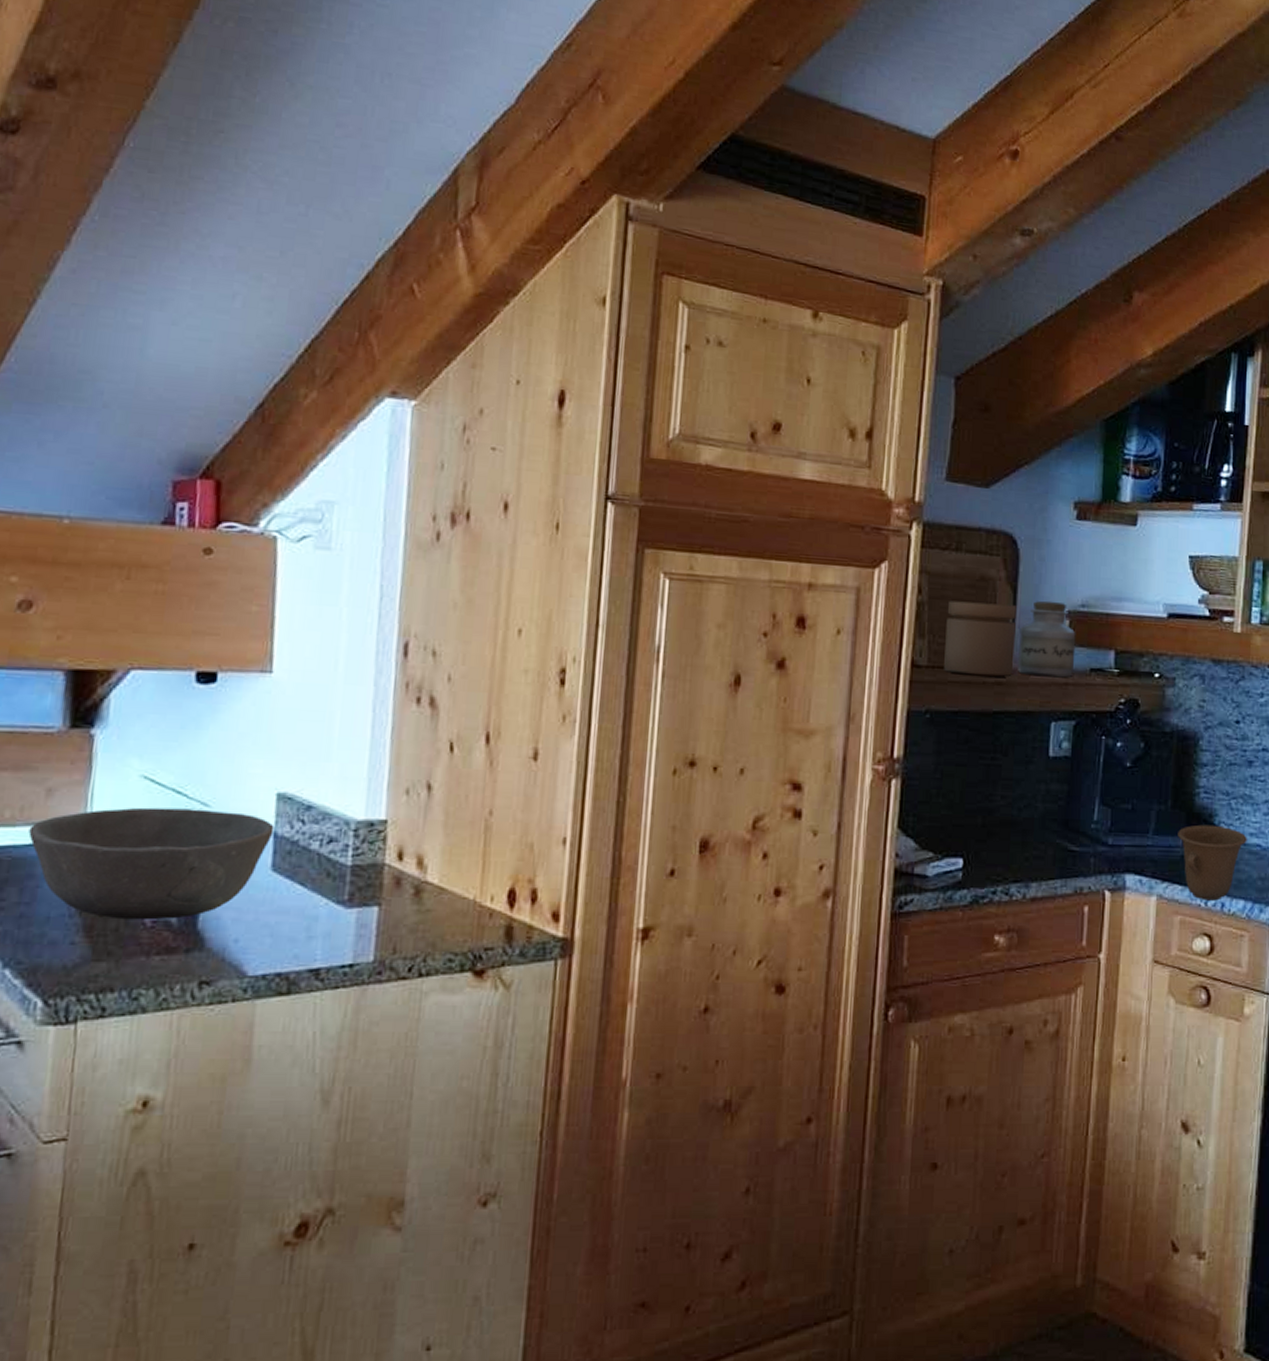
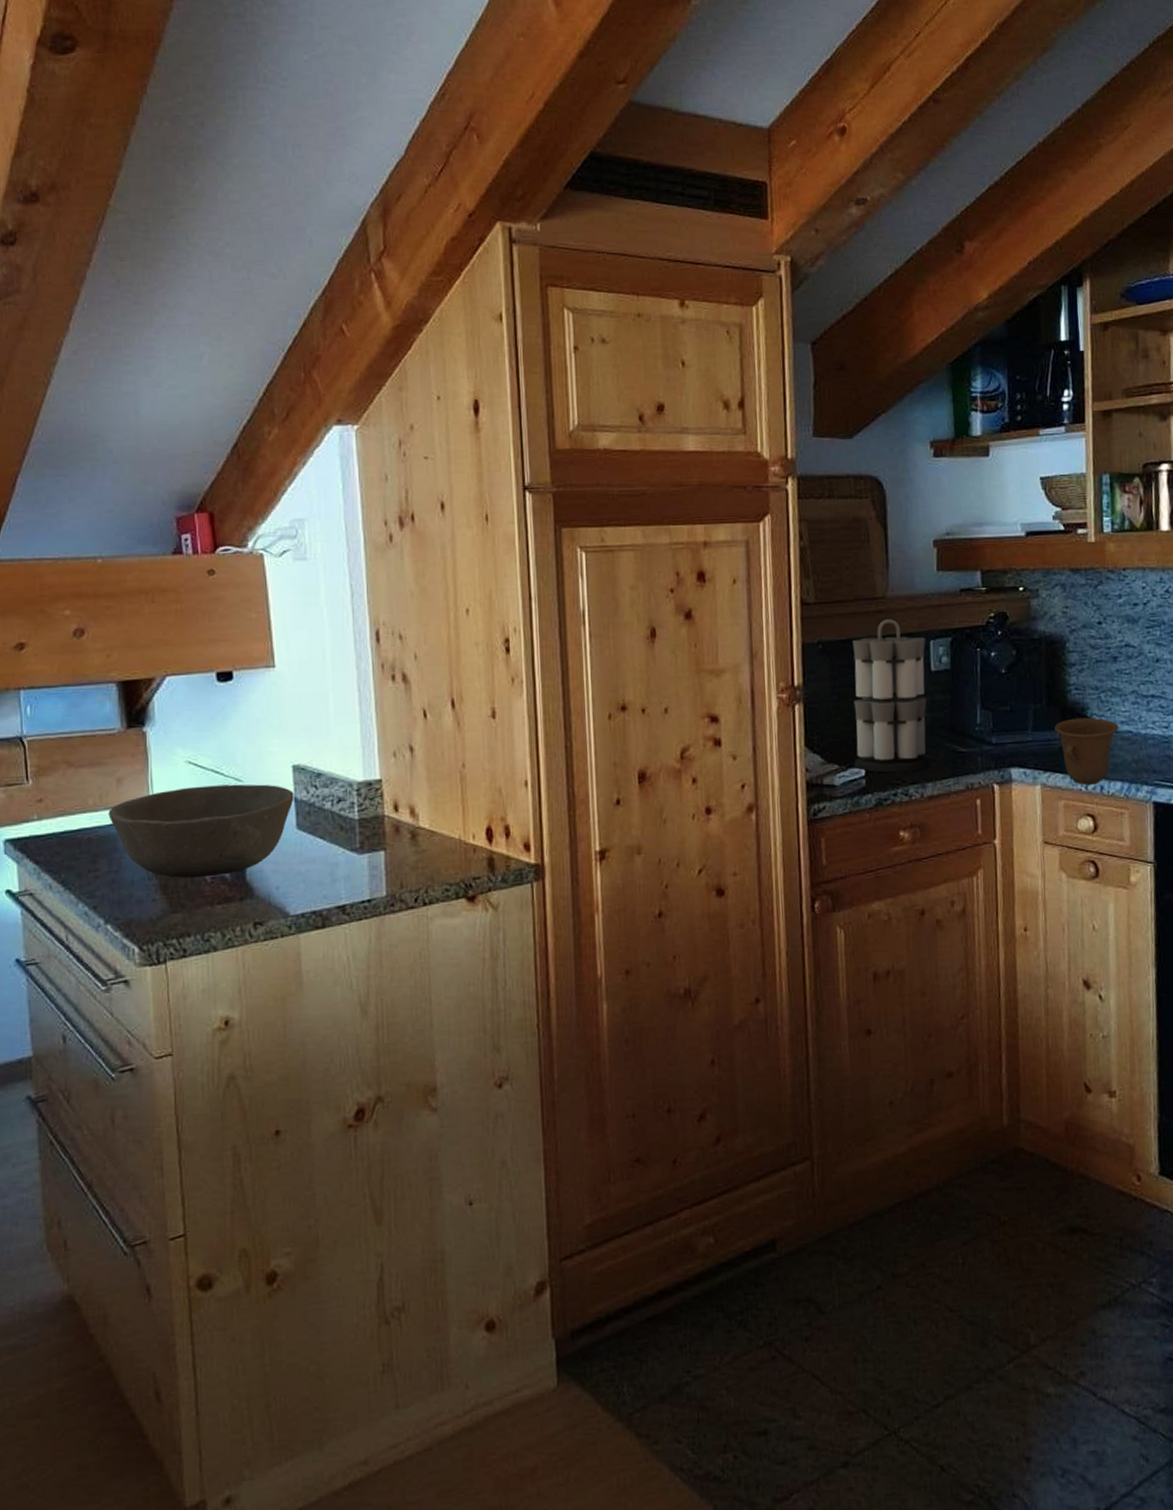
jar: present [944,600,1016,679] -> none [827,540,891,609]
spice rack: none [951,693,1046,868] -> present [853,619,930,773]
jar: present [1018,601,1076,678] -> none [893,533,946,602]

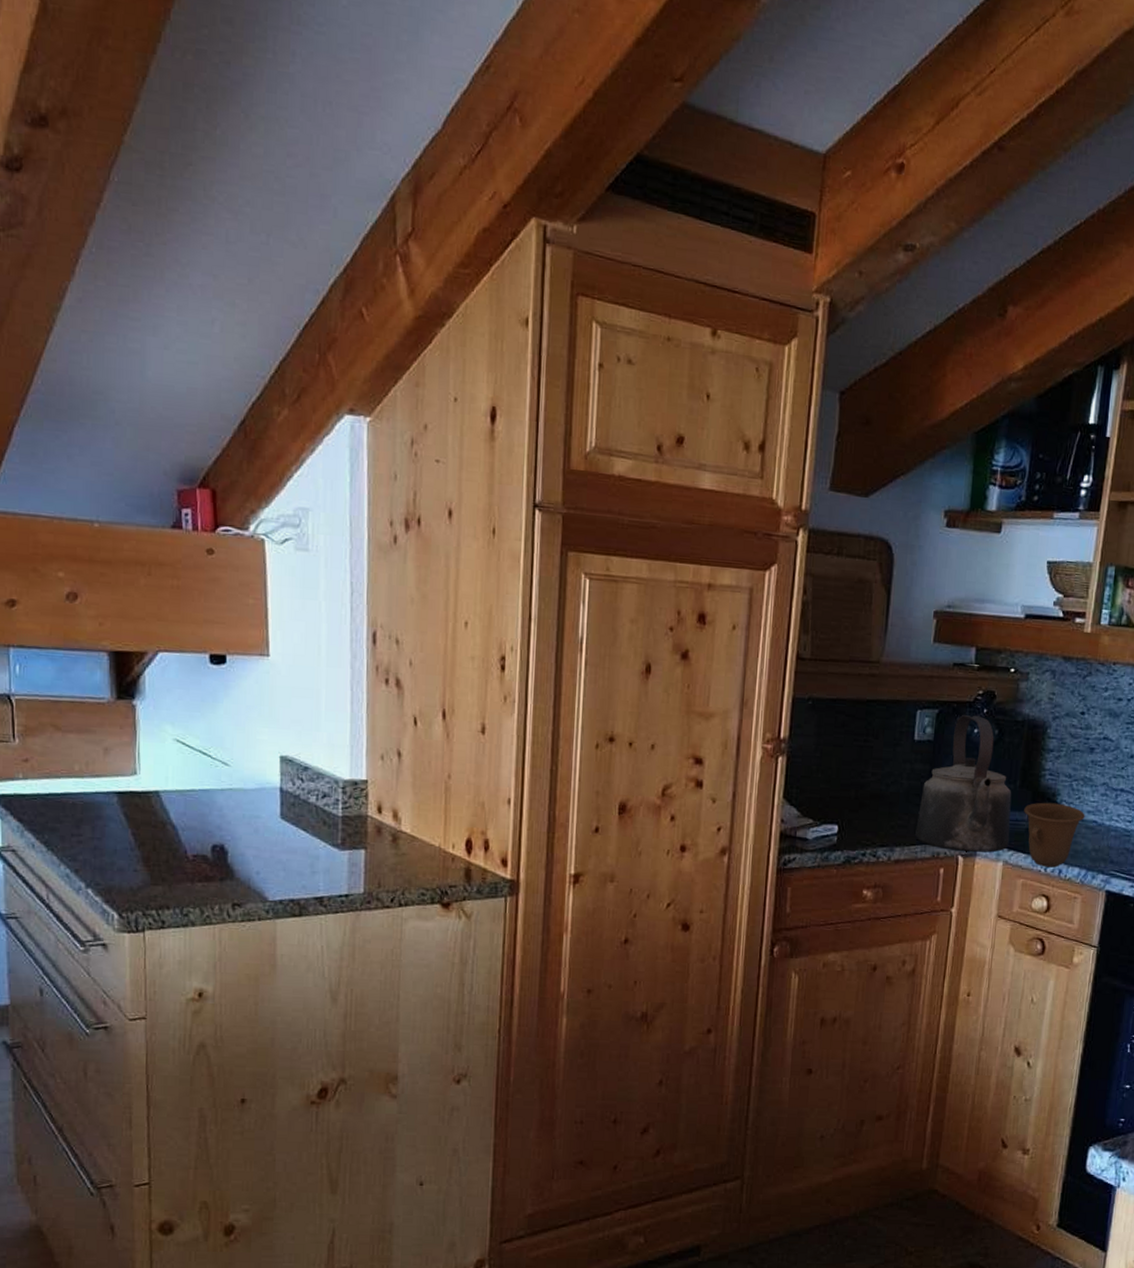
bowl: present [108,784,294,879] -> none [94,765,280,855]
spice rack: present [853,619,930,773] -> none [828,684,913,835]
kettle: none [945,638,1044,780] -> present [915,714,1012,853]

